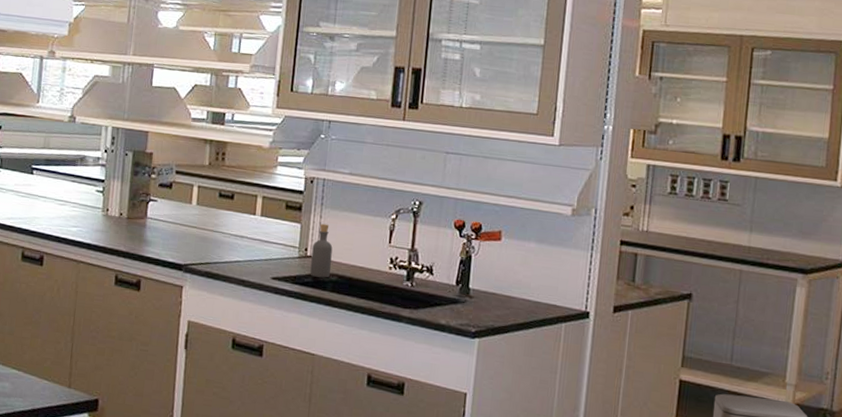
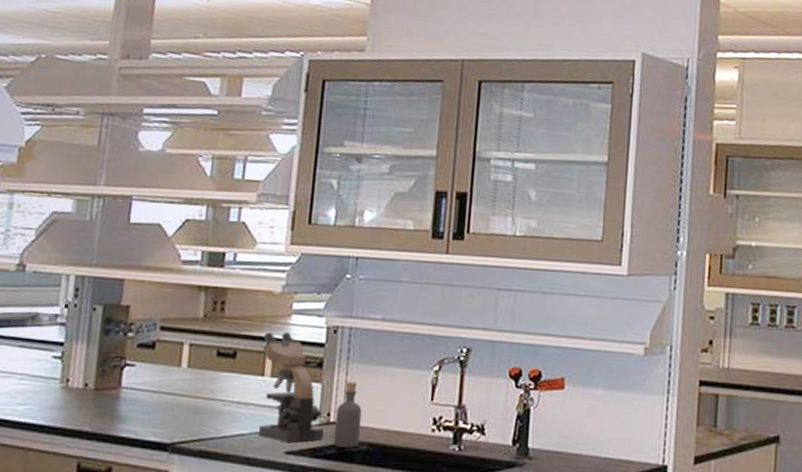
microscope: none [250,179,302,271] -> present [257,332,324,443]

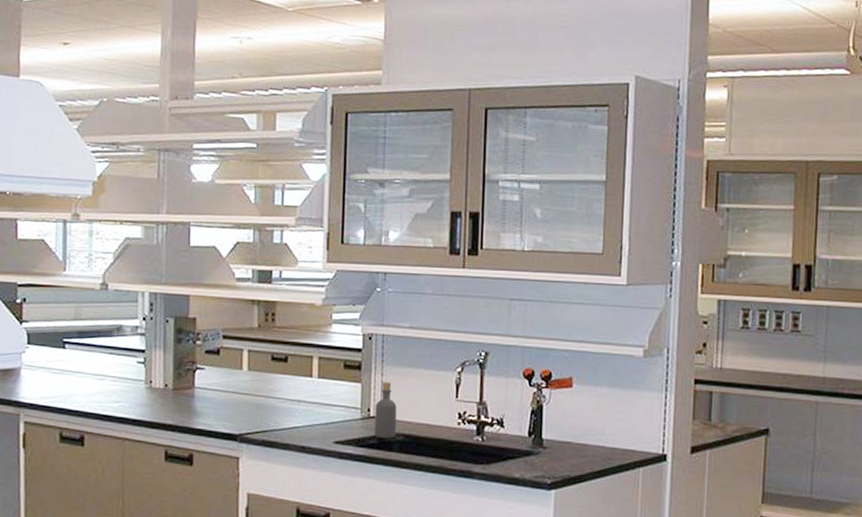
microscope: present [257,332,324,443] -> none [309,339,366,434]

